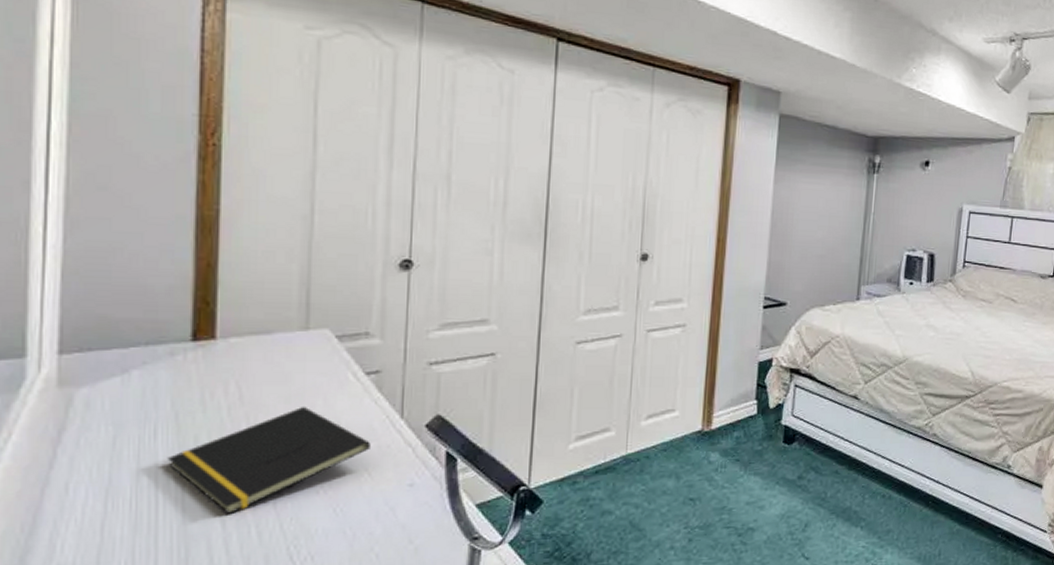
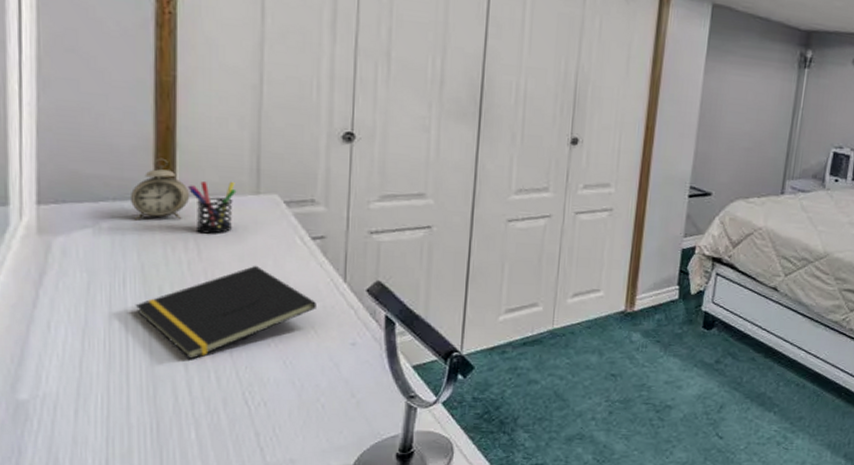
alarm clock: none [164,297,232,365] -> present [129,158,190,220]
pen holder: none [229,317,284,375] -> present [187,181,237,234]

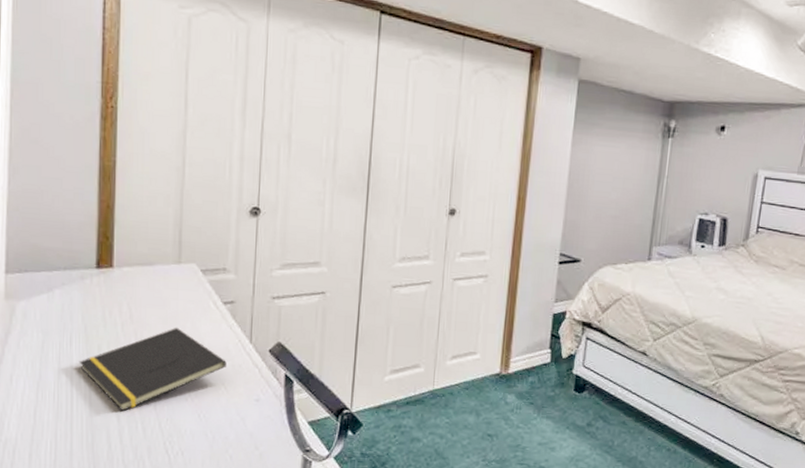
alarm clock: present [129,158,190,220] -> none [77,232,125,287]
pen holder: present [187,181,237,234] -> none [122,252,162,299]

